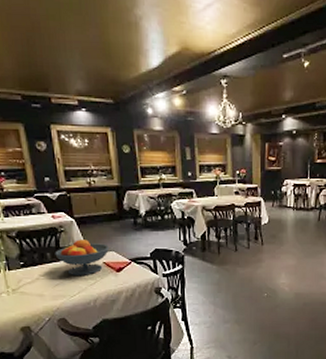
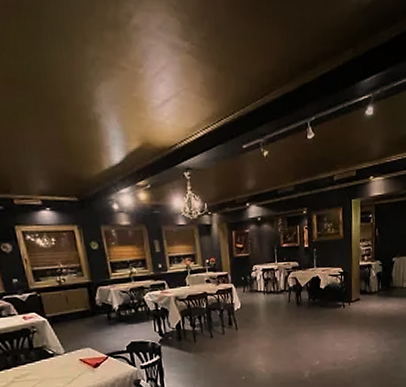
fruit bowl: present [55,239,109,275] -> none [28,338,84,375]

